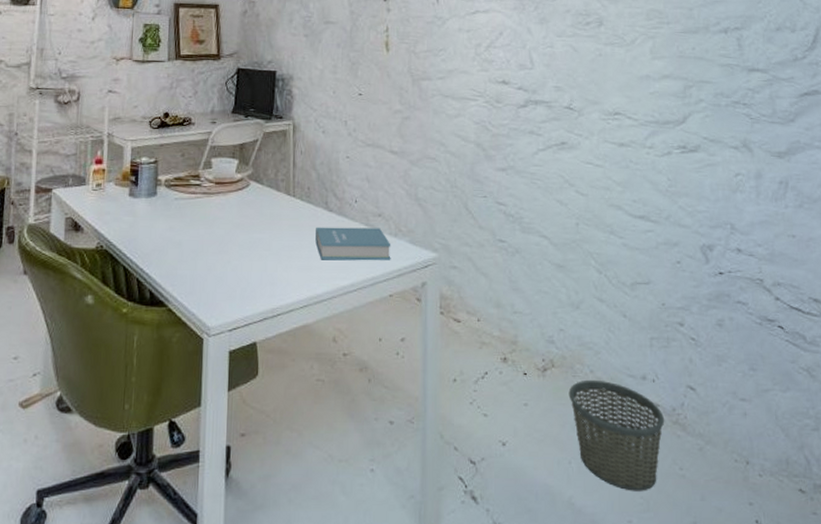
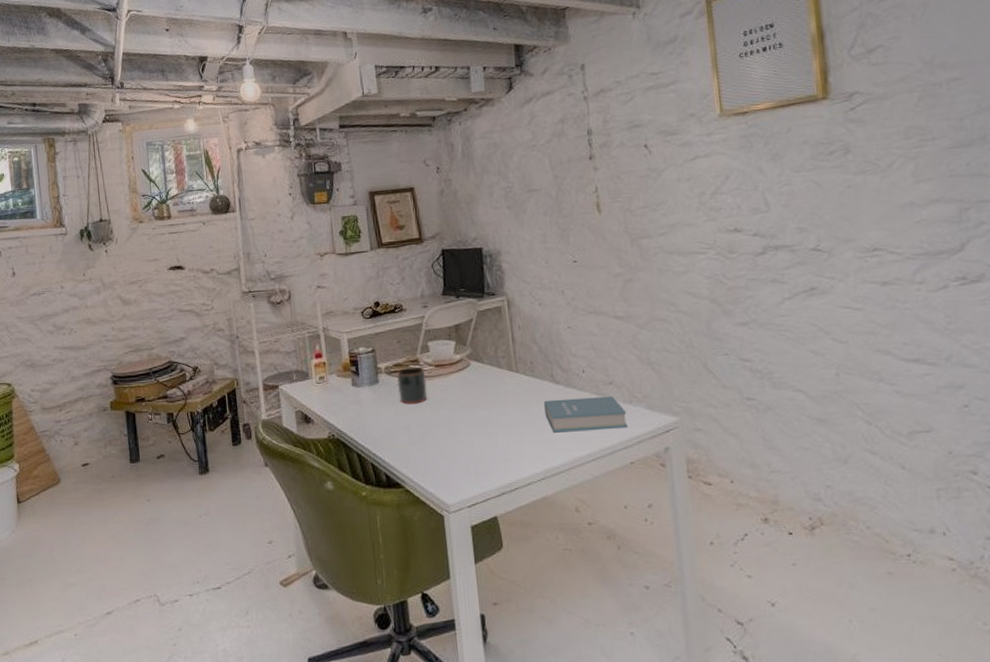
mug: none [174,182,205,220] -> present [397,366,427,404]
basket: present [568,379,665,491] -> none [842,536,962,648]

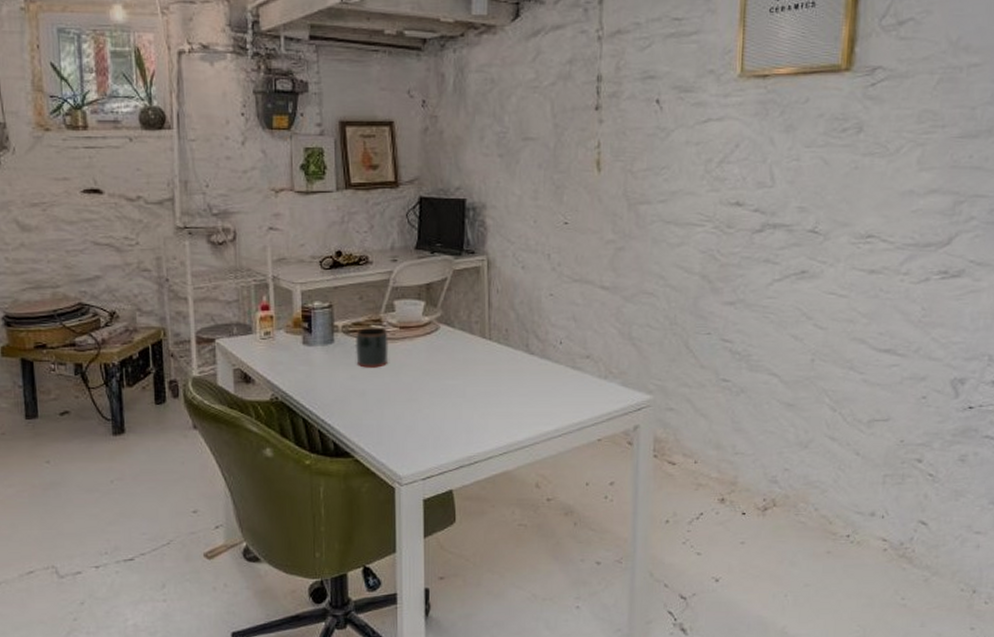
book: present [544,396,628,433] -> none [515,370,601,406]

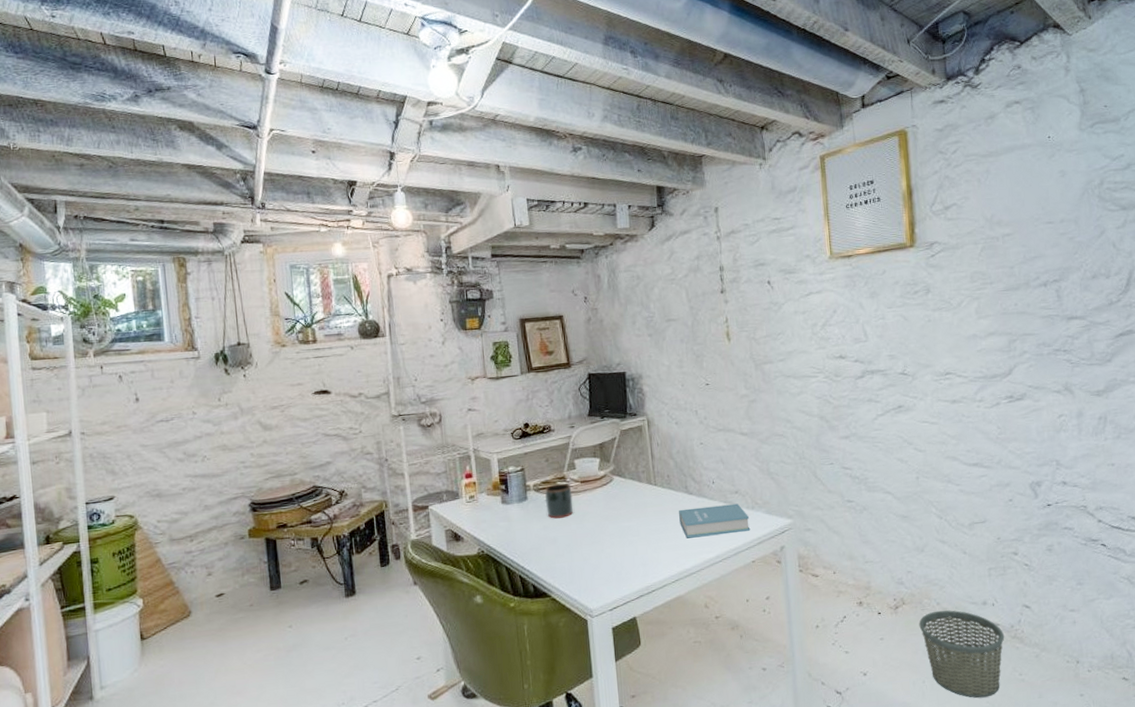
book: none [515,370,601,406] -> present [679,503,751,539]
basket: none [789,517,891,620] -> present [919,610,1005,698]

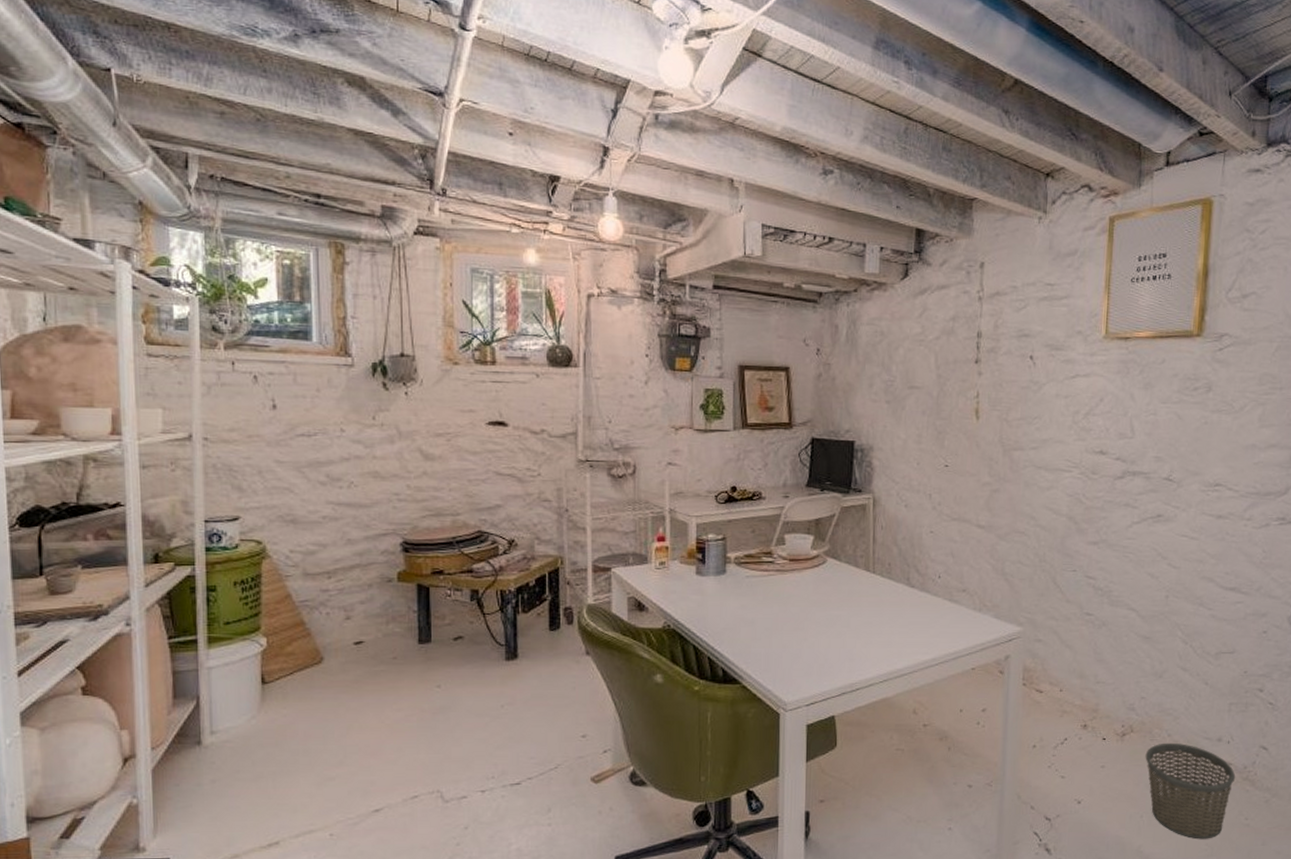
mug: present [545,483,573,519] -> none [746,559,778,598]
book: present [679,503,751,539] -> none [896,603,975,636]

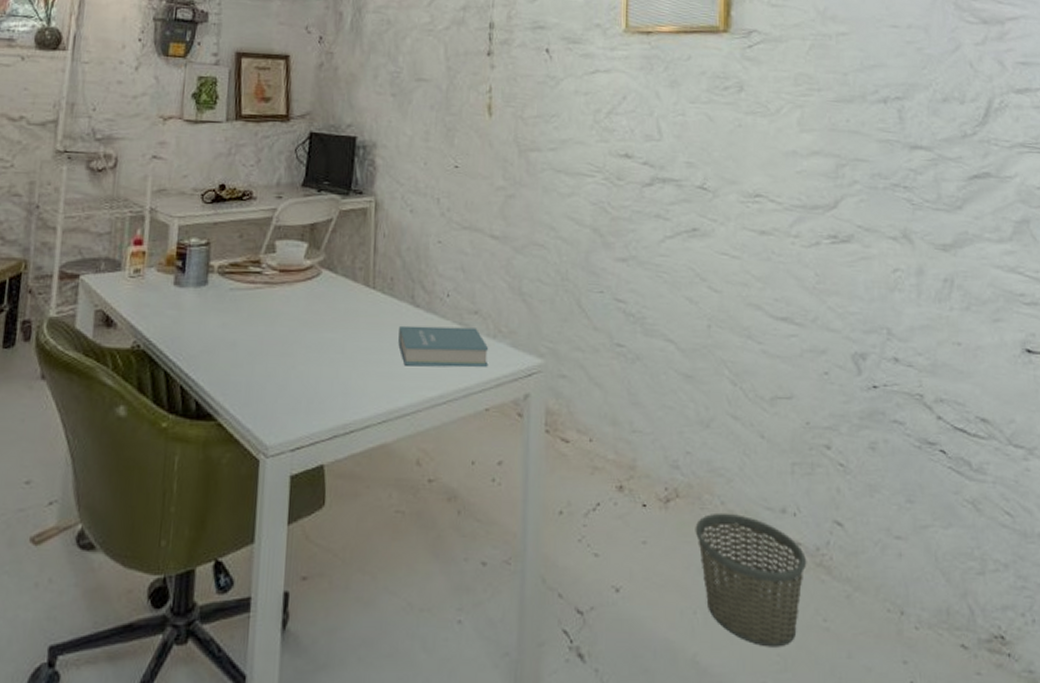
book: none [896,603,975,636] -> present [398,325,489,368]

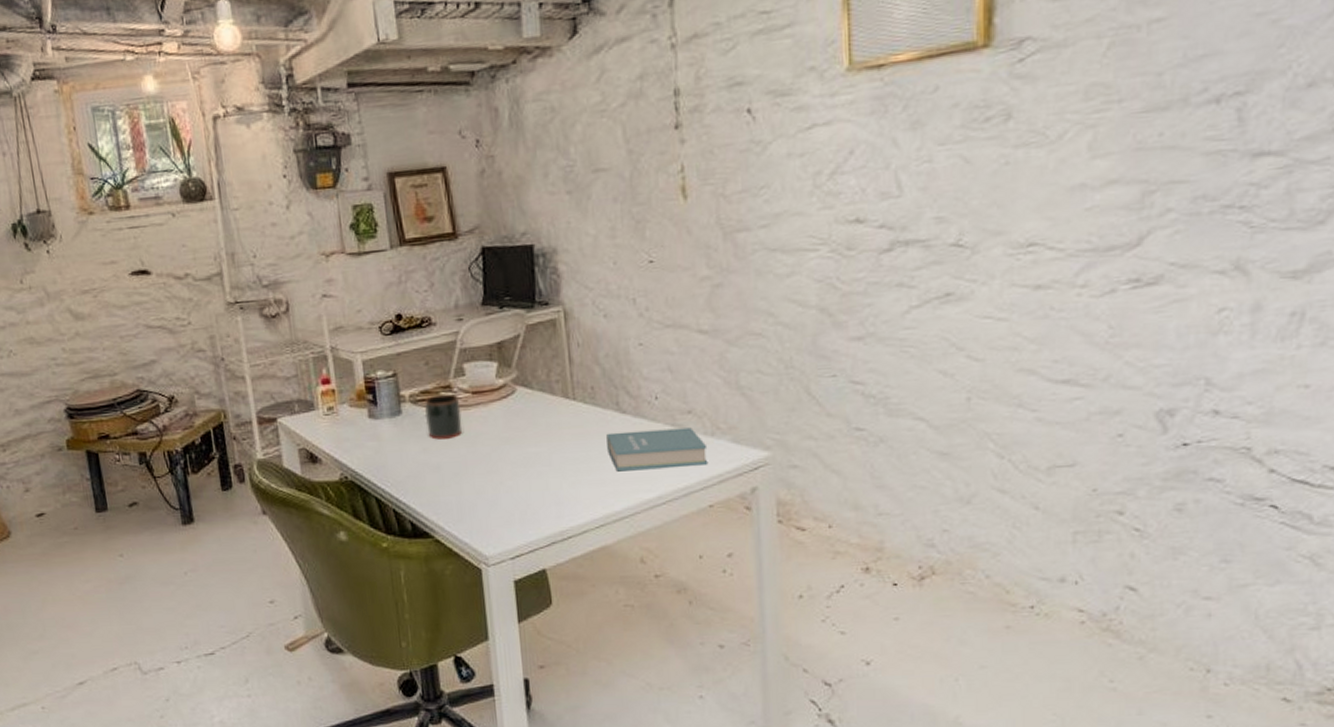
mug: none [229,268,267,315] -> present [424,394,462,439]
basket: present [695,512,807,647] -> none [955,586,1091,708]

